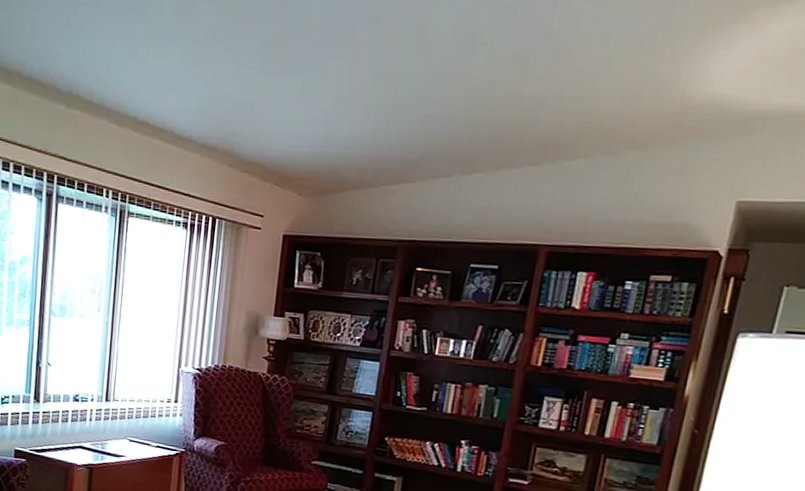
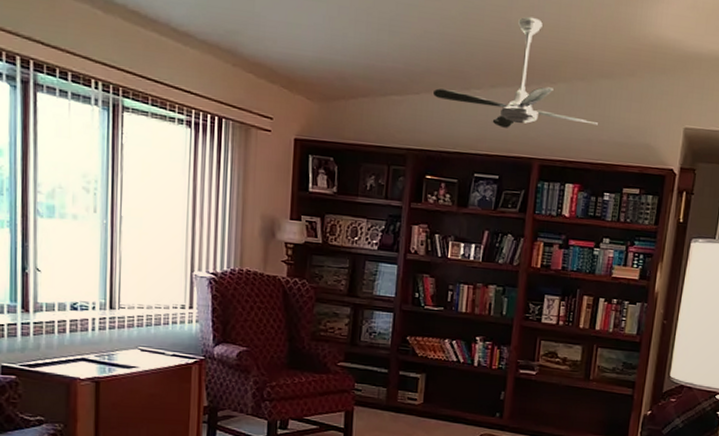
ceiling fan: none [430,88,623,213] -> present [433,16,598,128]

